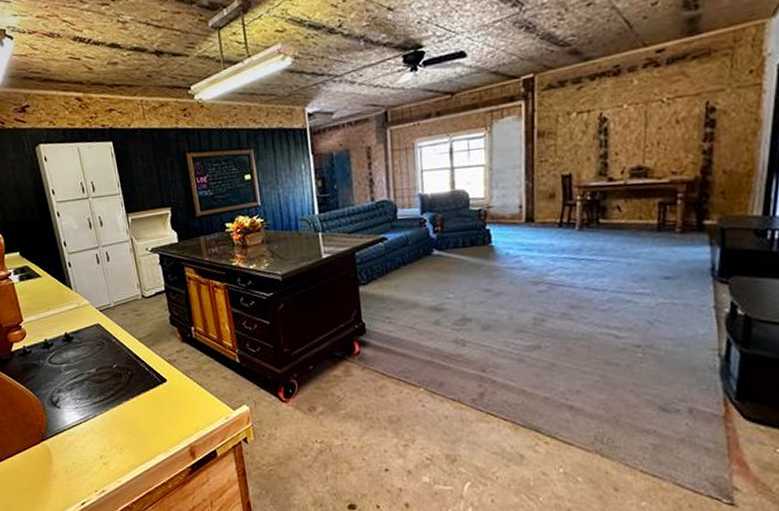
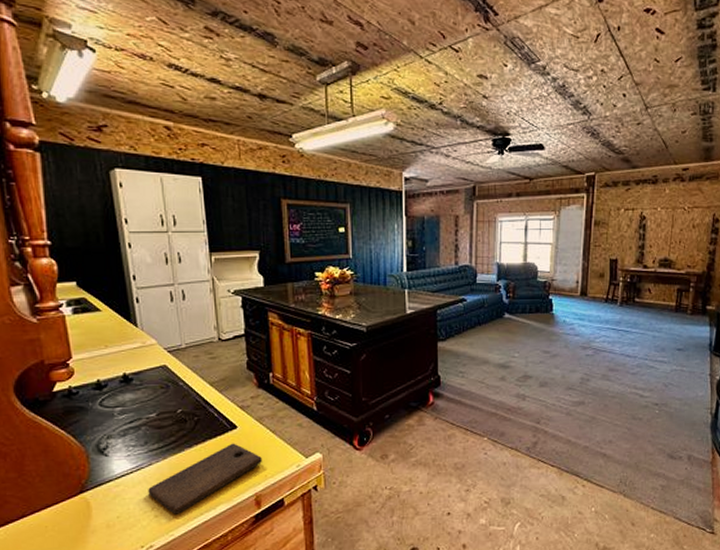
cutting board: none [95,396,193,464] -> present [148,443,262,516]

